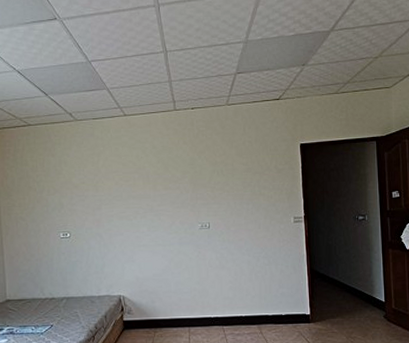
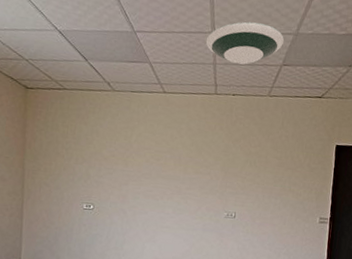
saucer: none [158,37,234,78] -> present [205,22,284,65]

